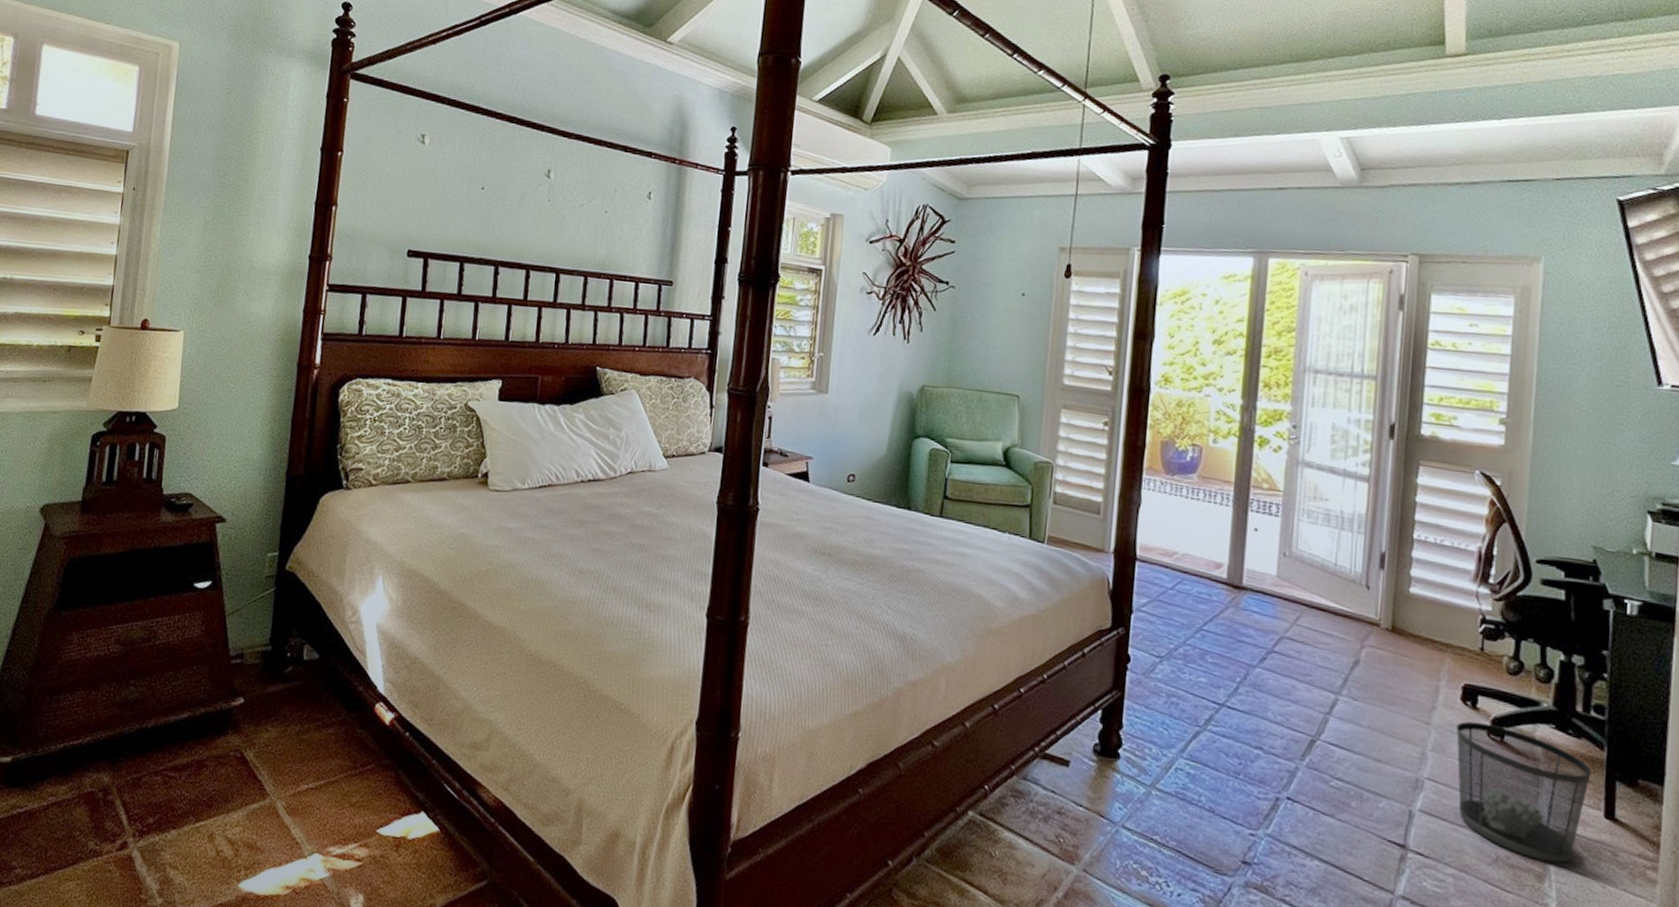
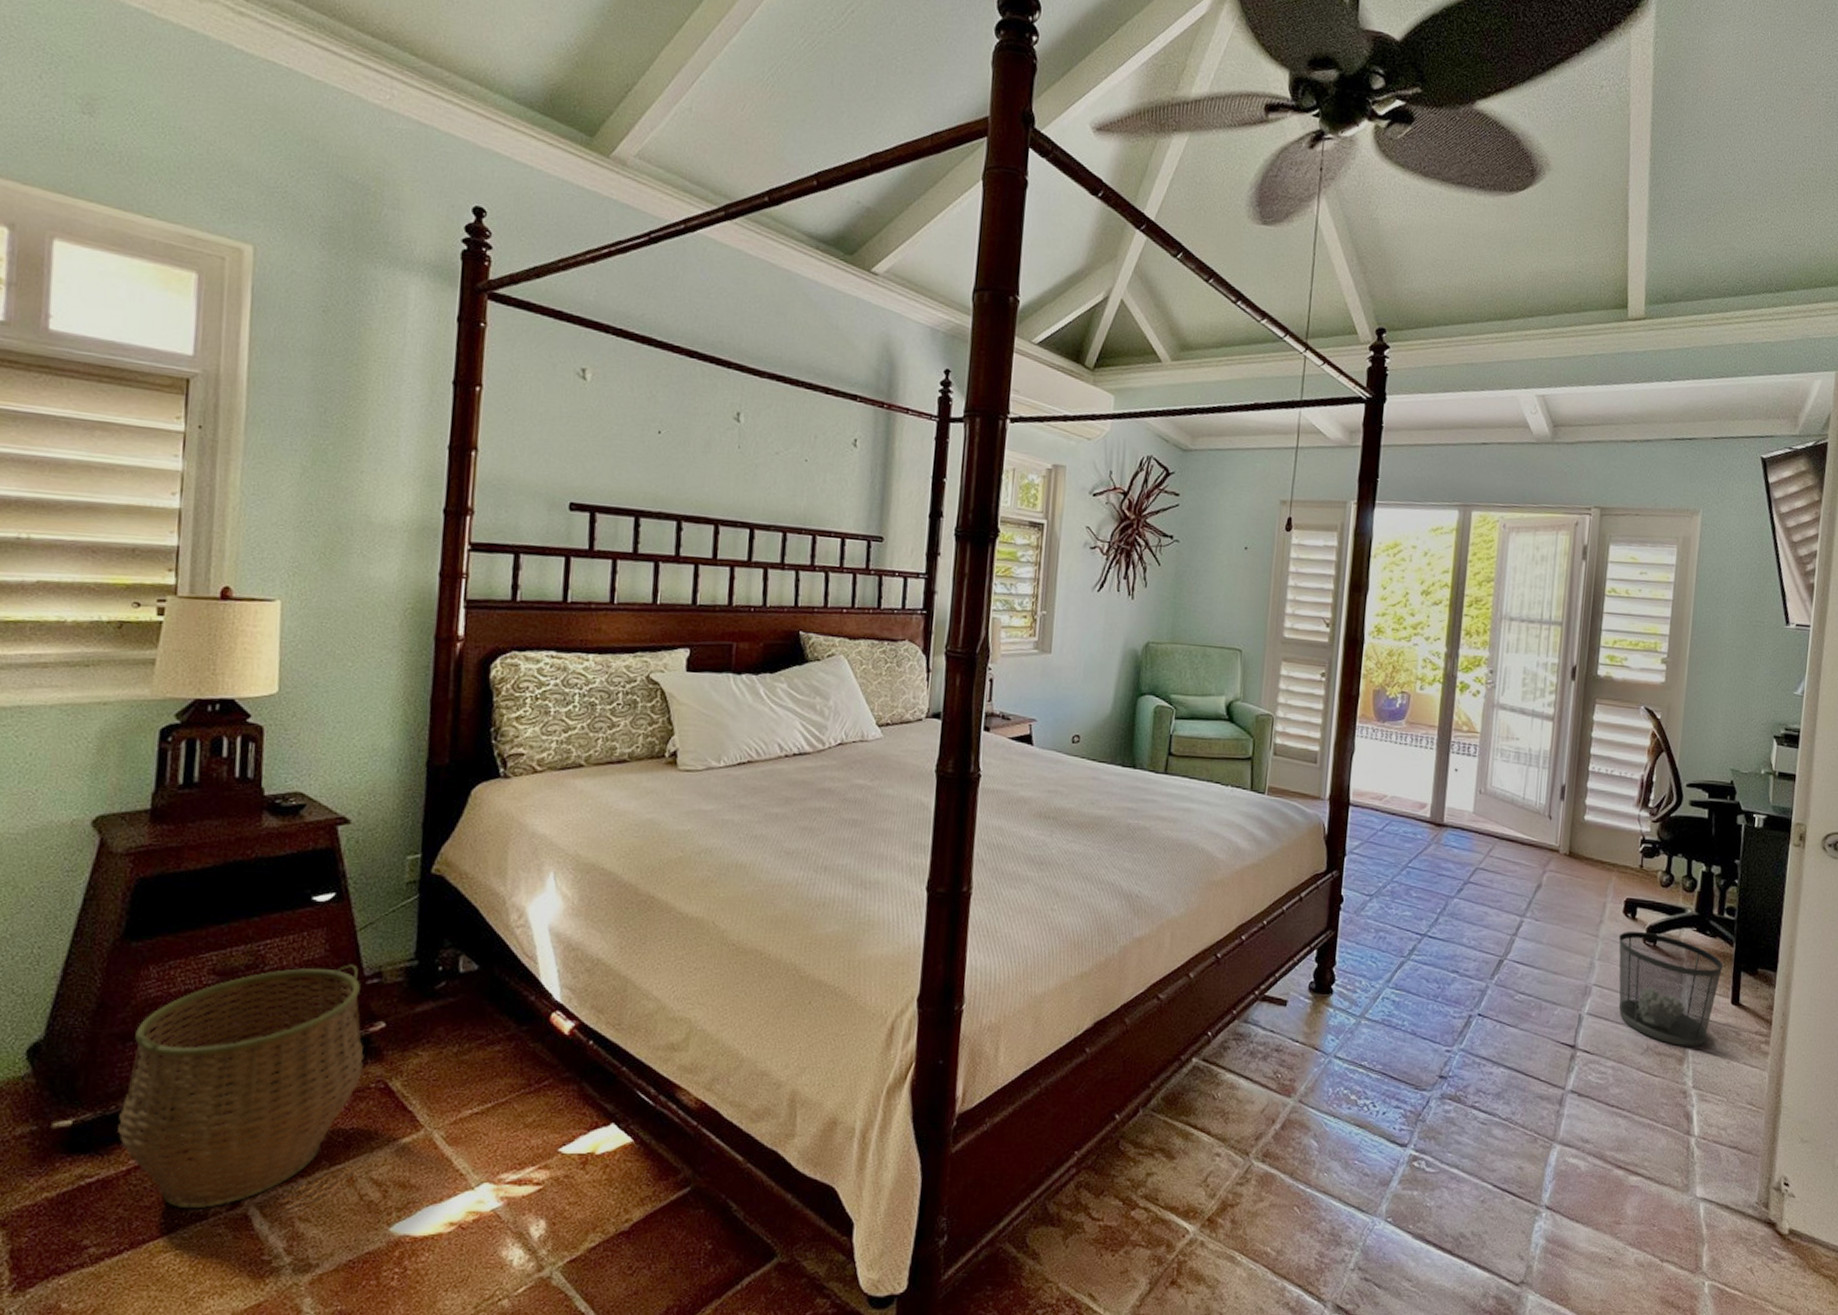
basket: none [42,644,226,847] -> present [118,964,364,1209]

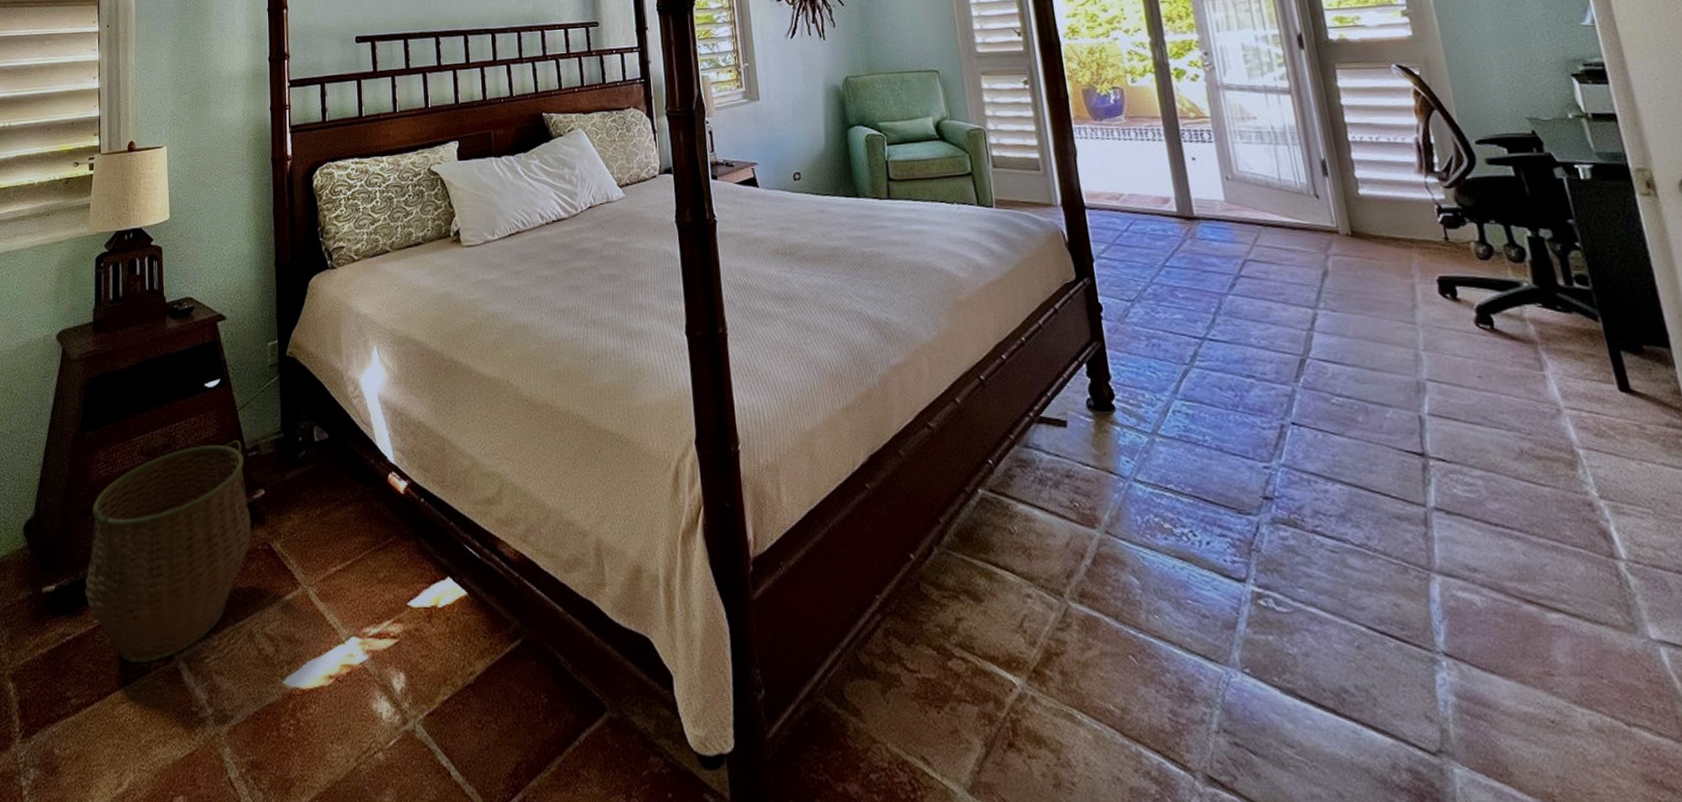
waste bin: present [1618,931,1724,1046] -> none [1441,313,1599,447]

